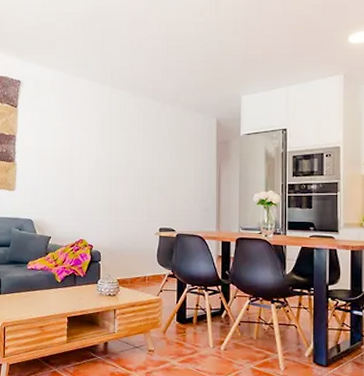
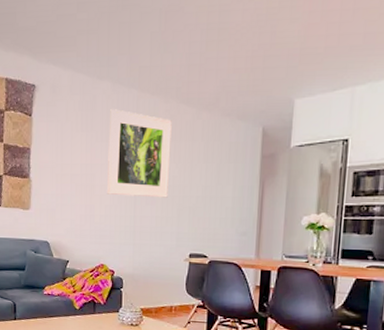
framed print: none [84,102,140,179] -> present [106,109,172,198]

